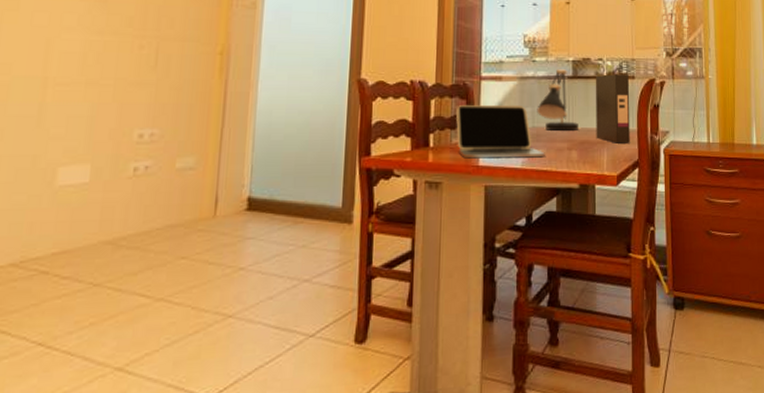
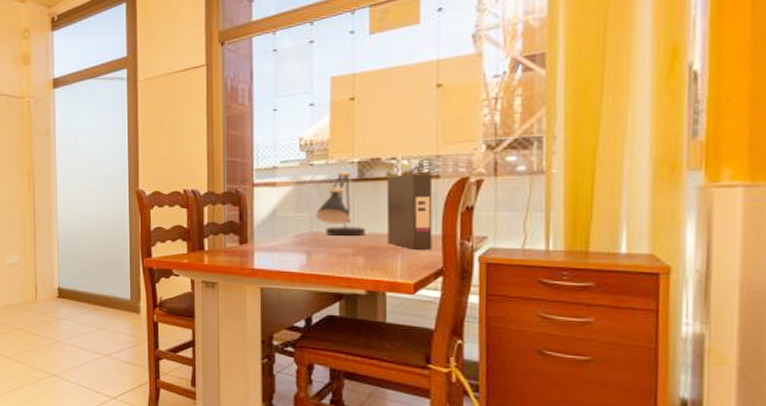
laptop: present [456,104,545,159] -> none [229,210,326,263]

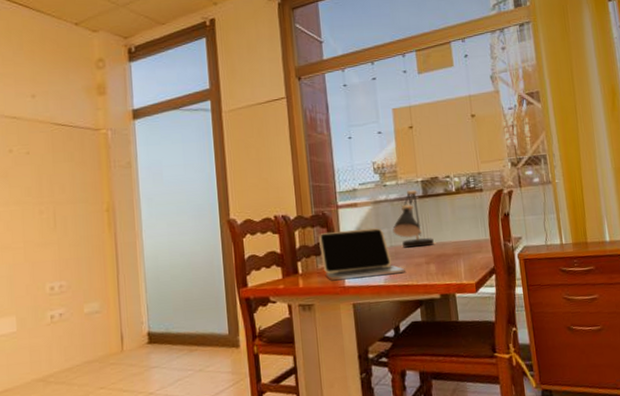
laptop: none [229,210,326,263] -> present [319,227,405,281]
binder: present [386,174,433,250] -> none [444,188,485,254]

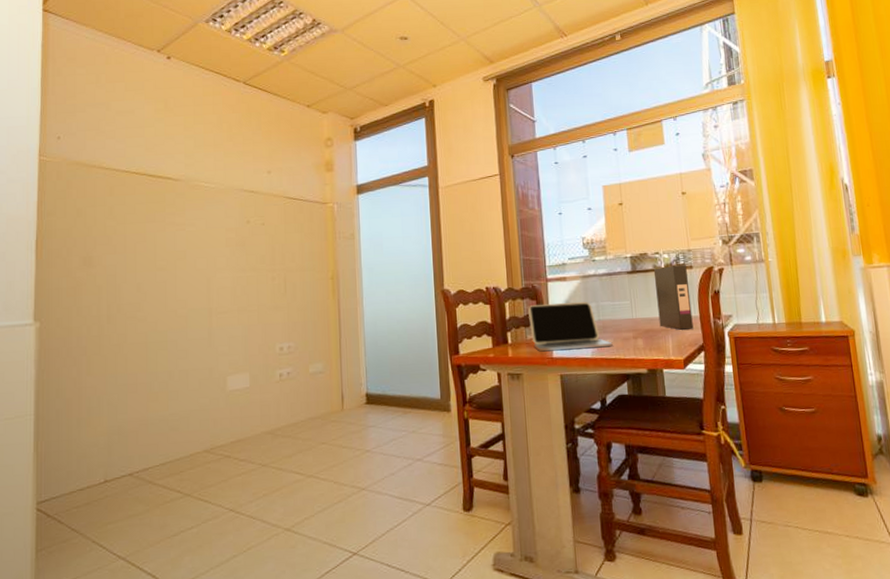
desk lamp: present [392,190,434,248] -> none [601,265,642,322]
binder: none [444,188,485,254] -> present [653,265,694,330]

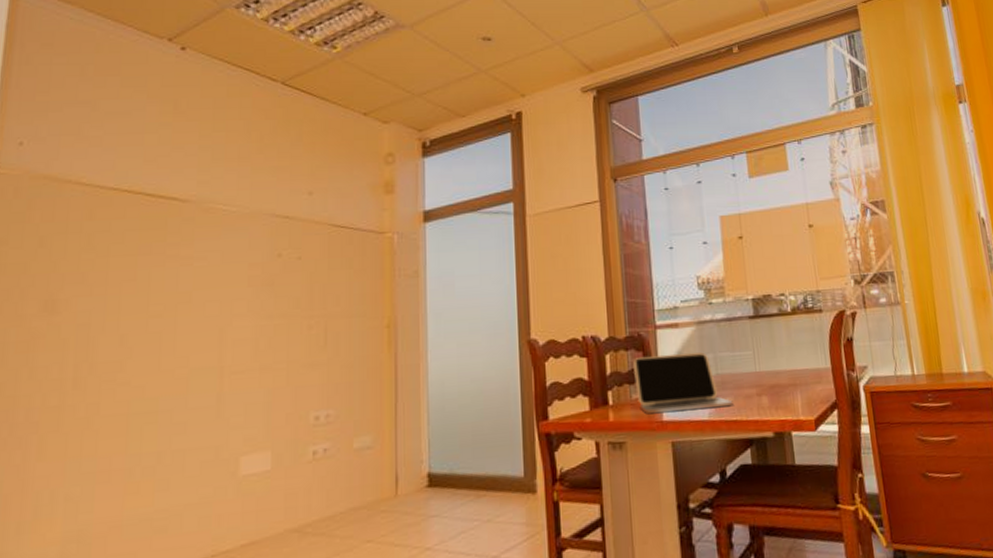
binder: present [653,265,694,330] -> none [778,308,825,385]

